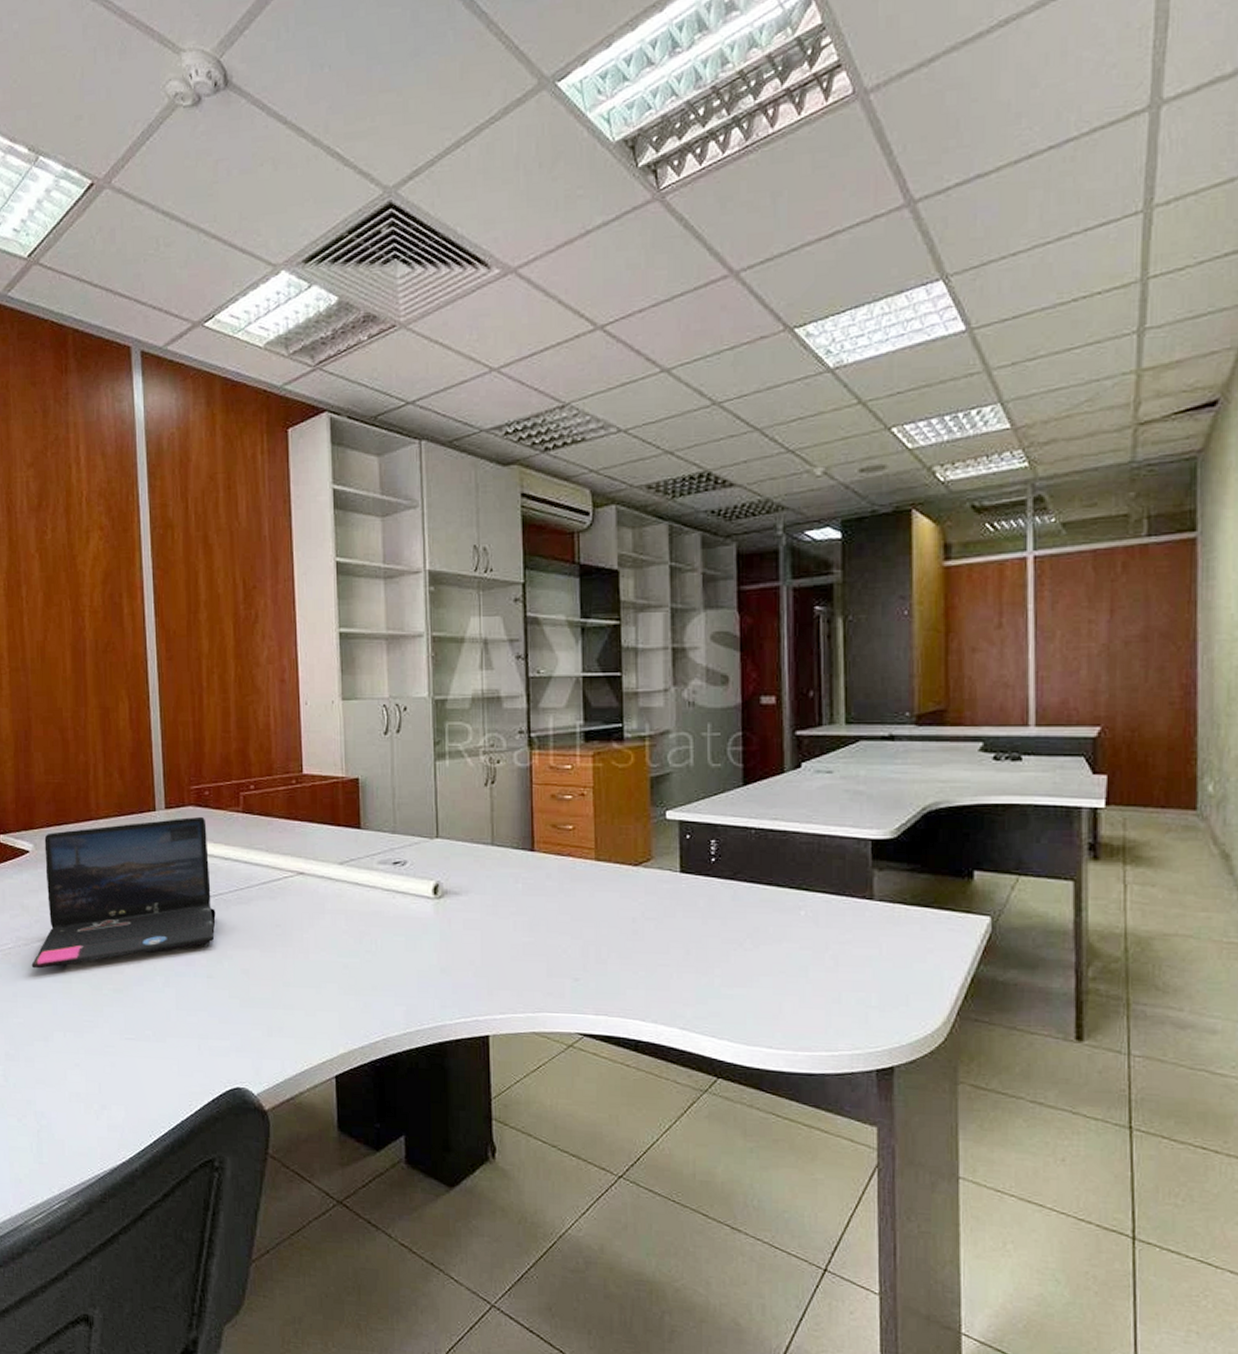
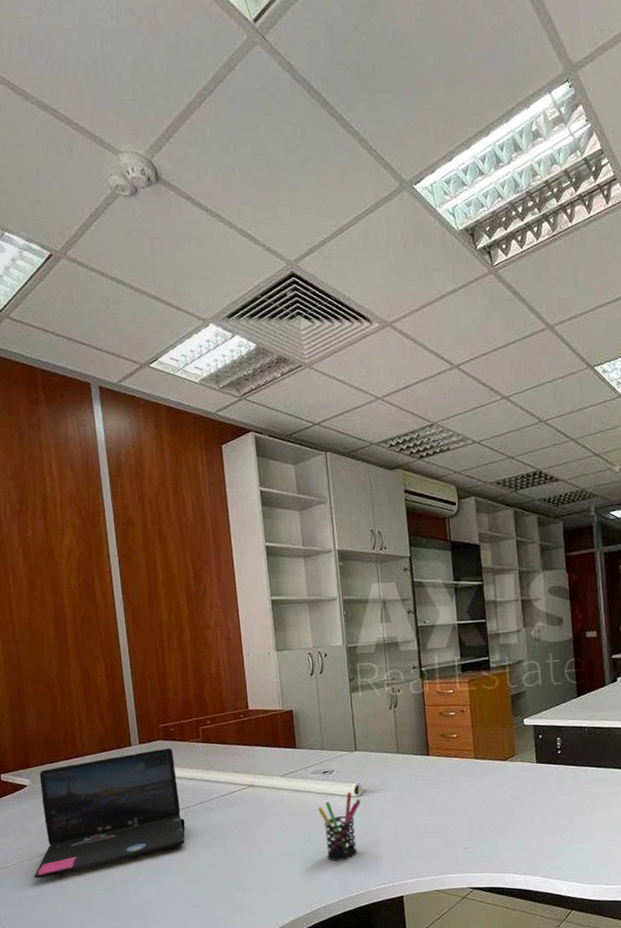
pen holder: none [383,891,441,981] -> present [317,791,361,861]

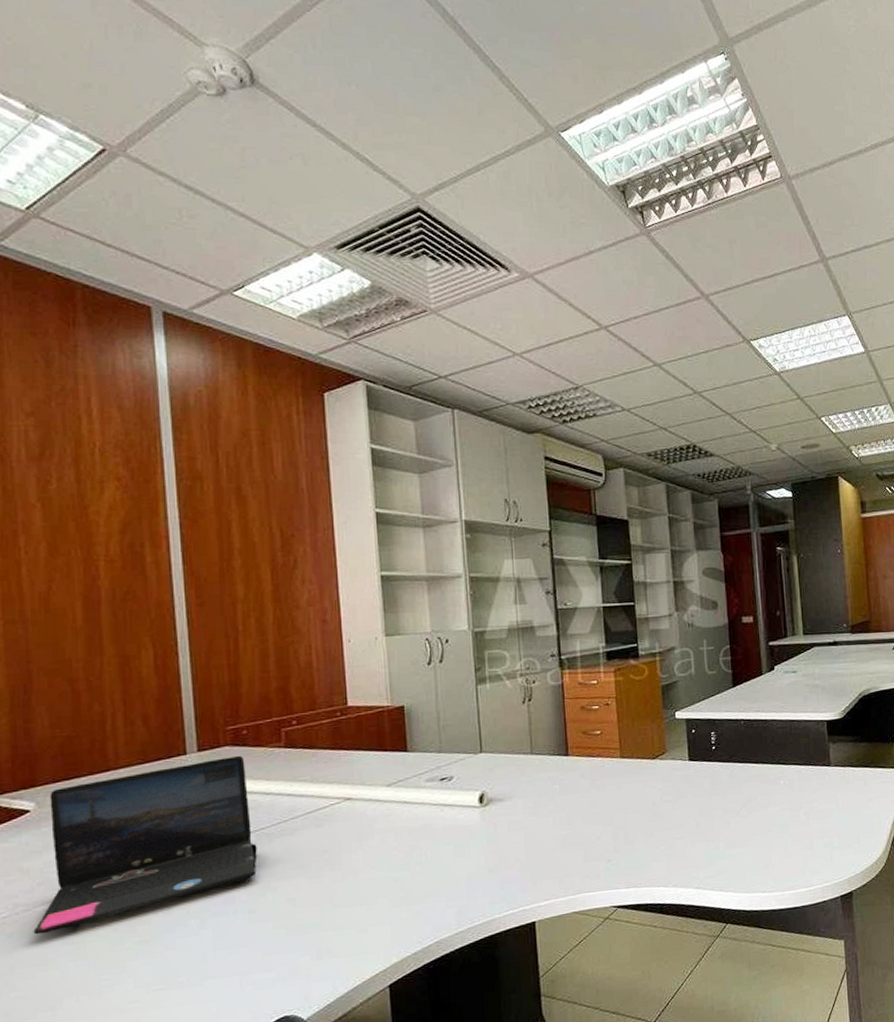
pen holder: present [317,791,361,861] -> none [432,801,486,886]

